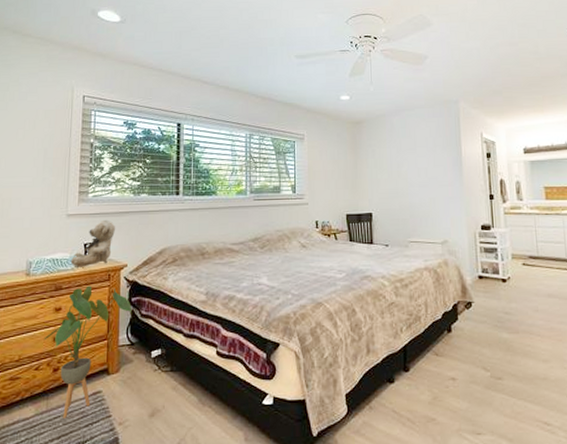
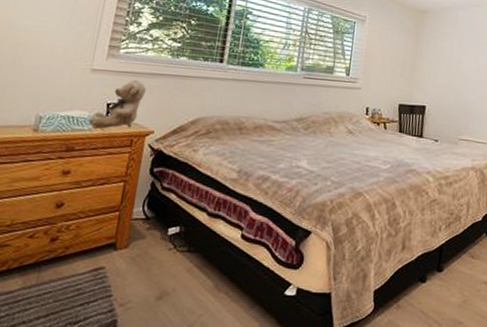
house plant: present [44,285,132,418] -> none [44,149,153,295]

